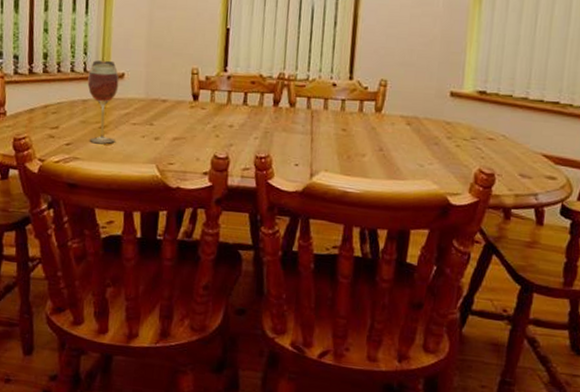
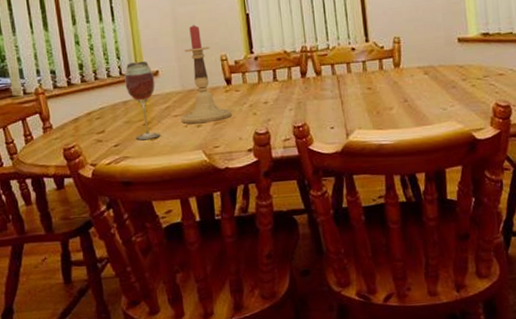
candlestick: none [139,31,193,137] -> present [181,25,231,125]

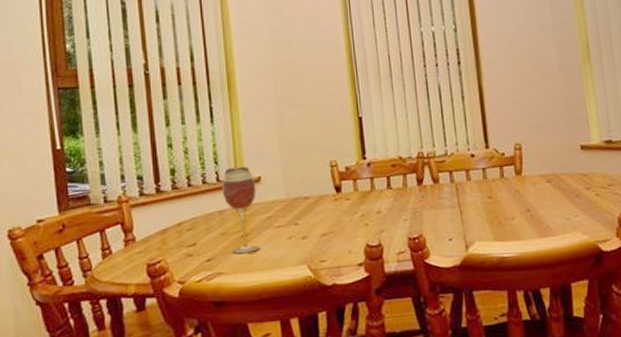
candlestick: present [181,25,231,125] -> none [284,128,341,236]

